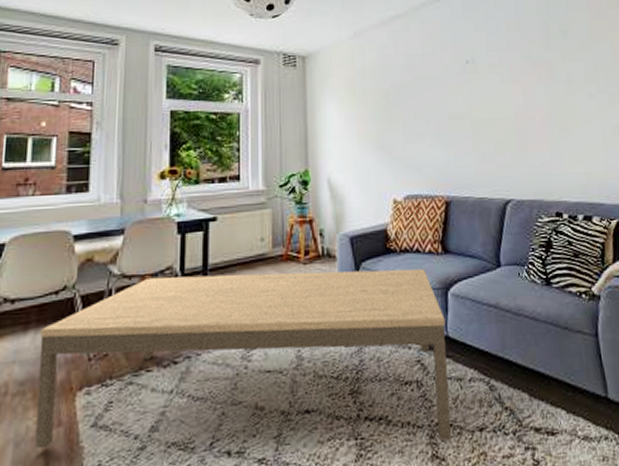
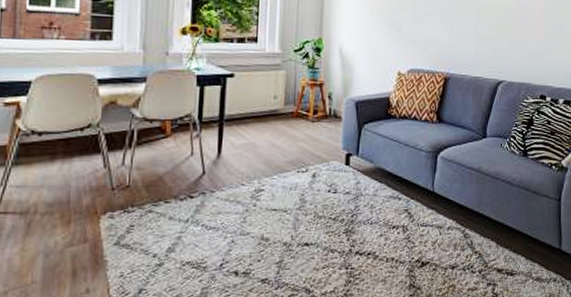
coffee table: present [35,268,451,449] -> none [64,122,433,274]

